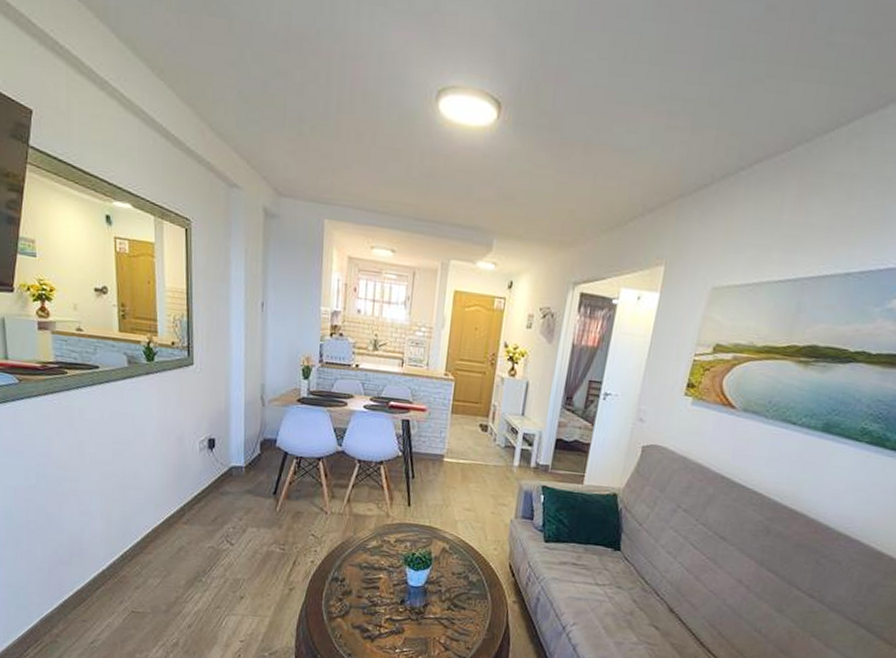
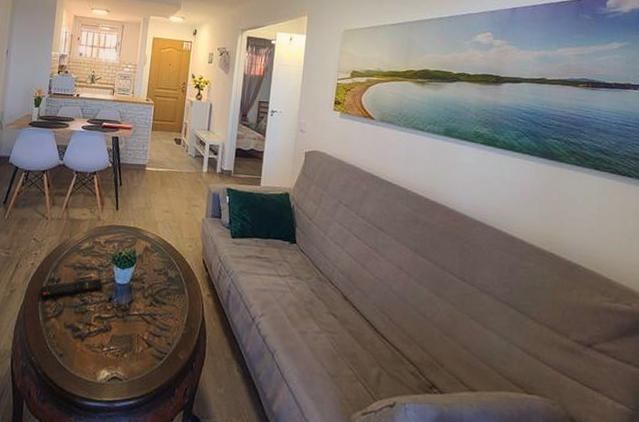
remote control: none [322,579,394,598] -> present [39,278,103,298]

